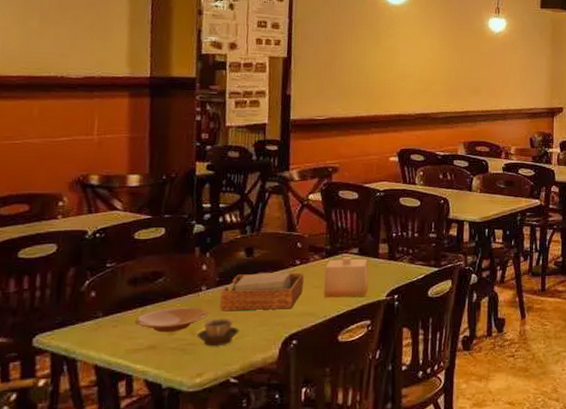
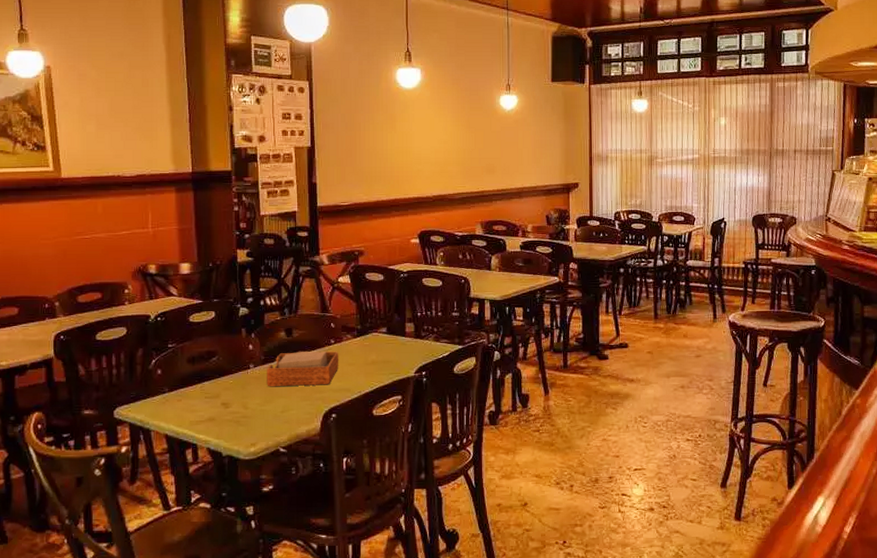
saucer: present [135,307,209,333] -> none [196,383,257,406]
cup: present [196,318,240,347] -> none [248,393,285,419]
sugar bowl: present [324,256,369,298] -> none [357,335,398,375]

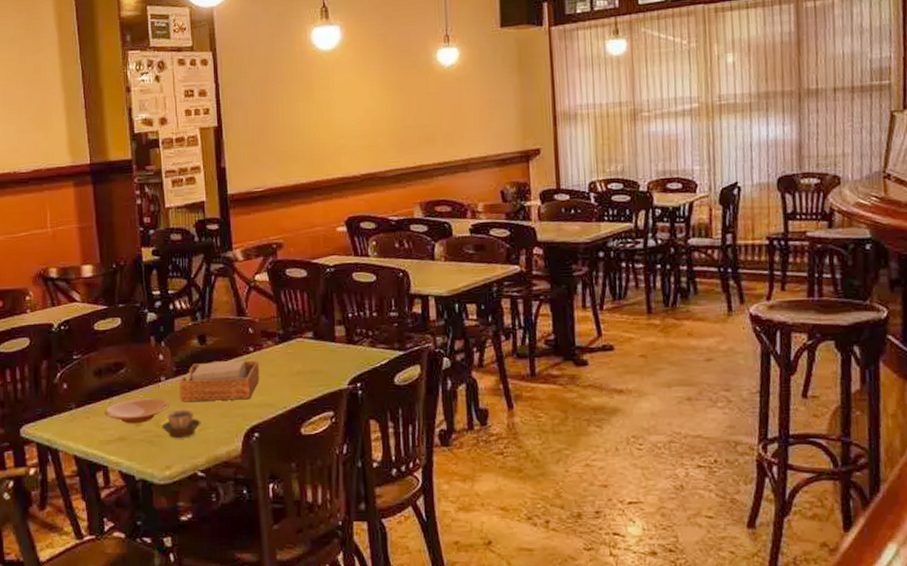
saucer: none [196,383,257,406] -> present [104,398,170,424]
cup: none [248,393,285,419] -> present [161,409,201,439]

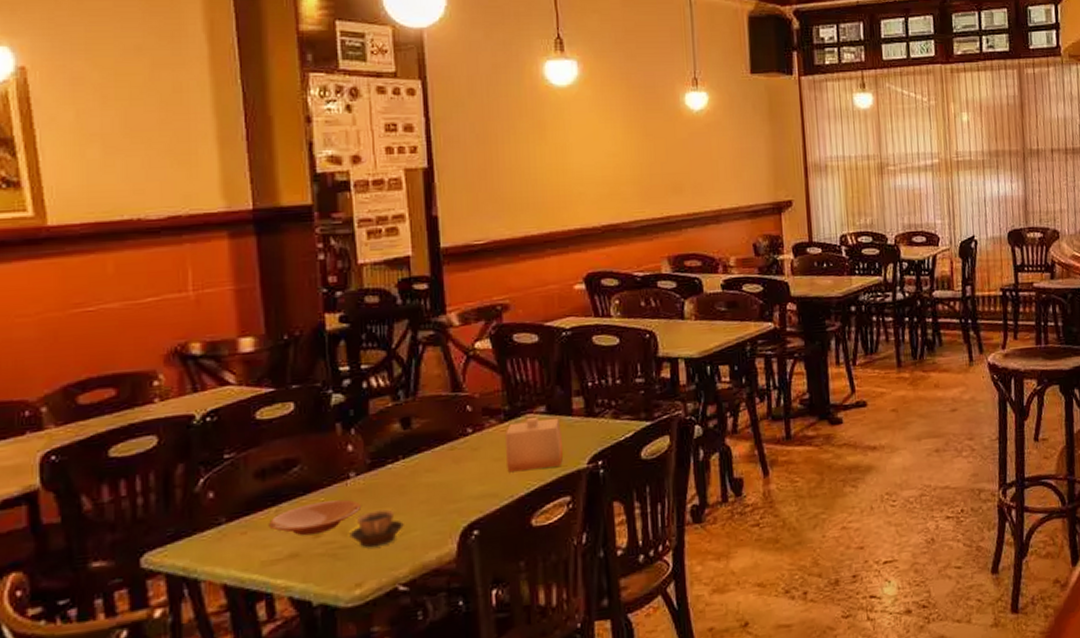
napkin holder: present [179,360,260,403] -> none [375,443,481,502]
sugar bowl: none [280,341,328,387] -> present [505,416,564,473]

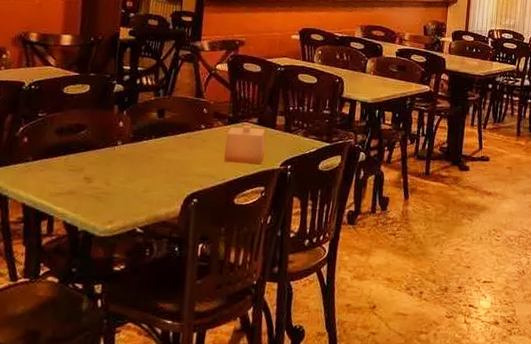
saucer: present [268,499,362,536] -> none [59,158,122,181]
cup: present [349,509,404,547] -> none [110,171,148,198]

